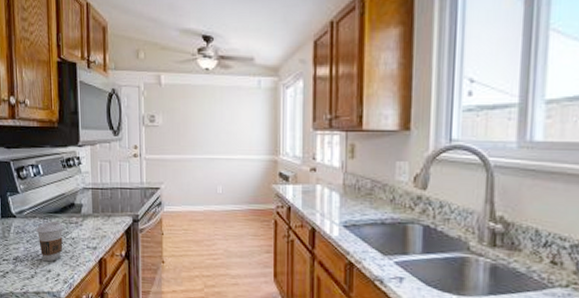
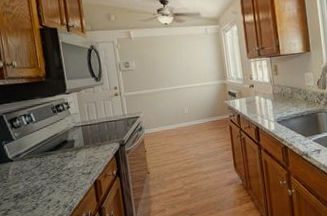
coffee cup: present [36,221,63,262] -> none [33,158,61,193]

